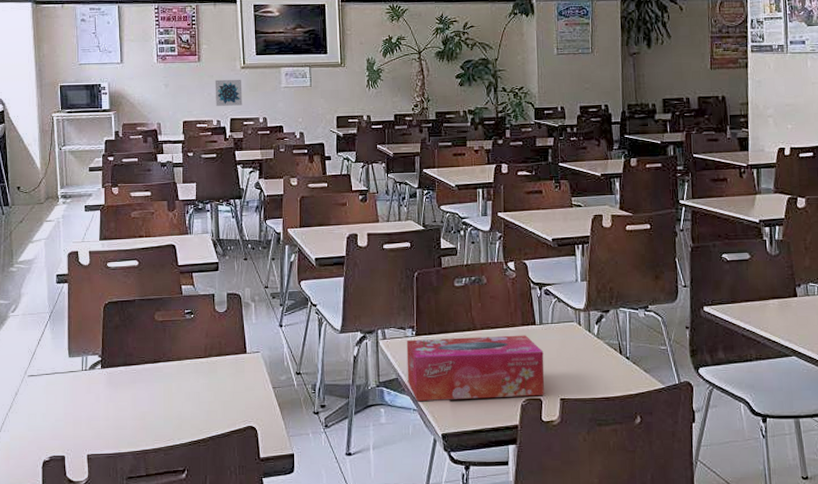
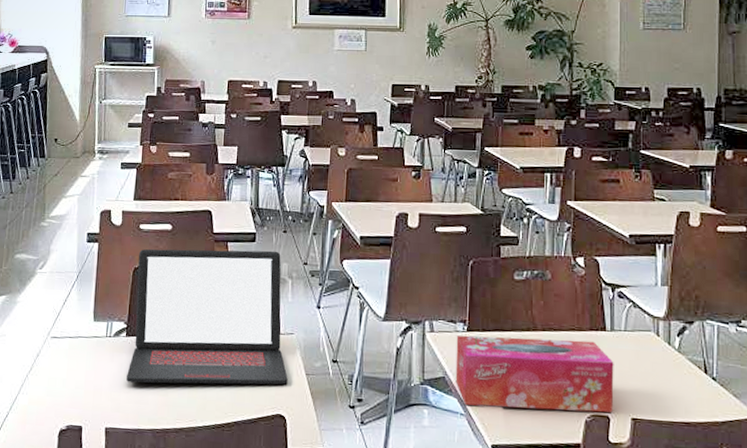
laptop: none [104,277,256,411] -> present [126,249,288,385]
wall art: present [215,79,243,106] -> none [263,38,293,67]

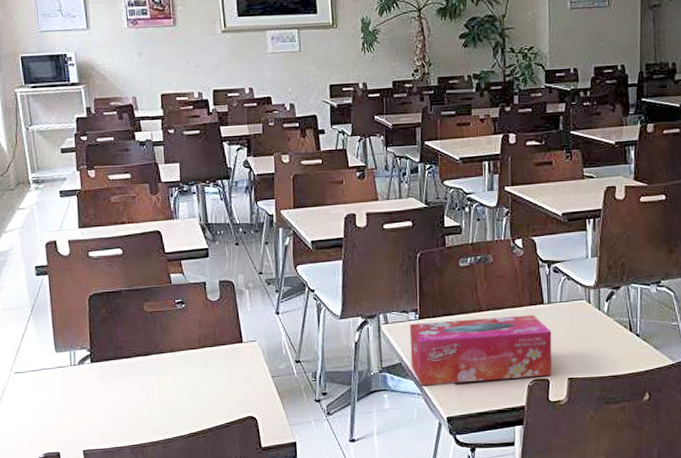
laptop: present [126,249,288,385] -> none [92,264,255,406]

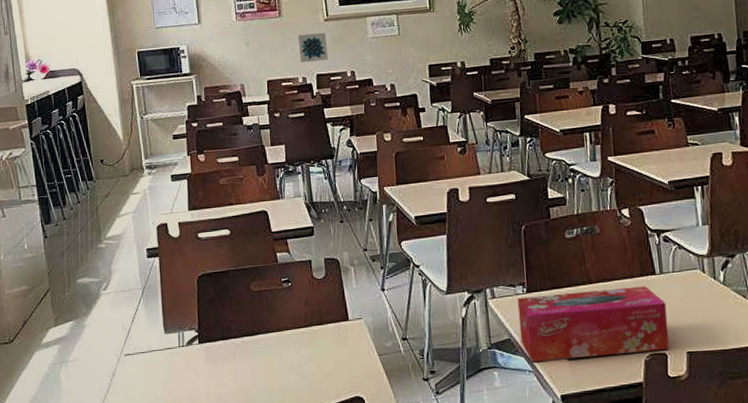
wall art: none [193,44,226,76] -> present [297,32,329,62]

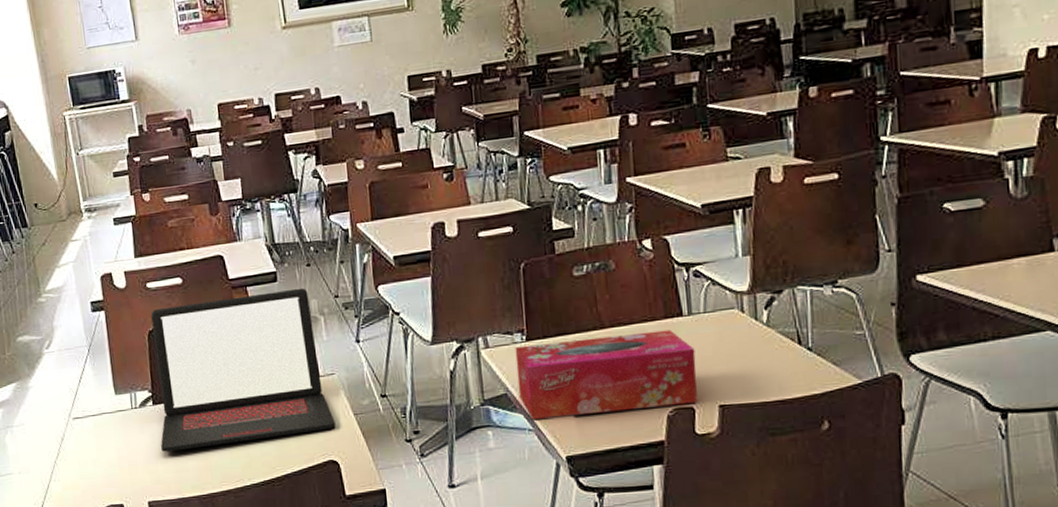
laptop: none [201,241,362,387] -> present [151,288,336,452]
wall art: present [297,32,329,62] -> none [251,42,288,80]

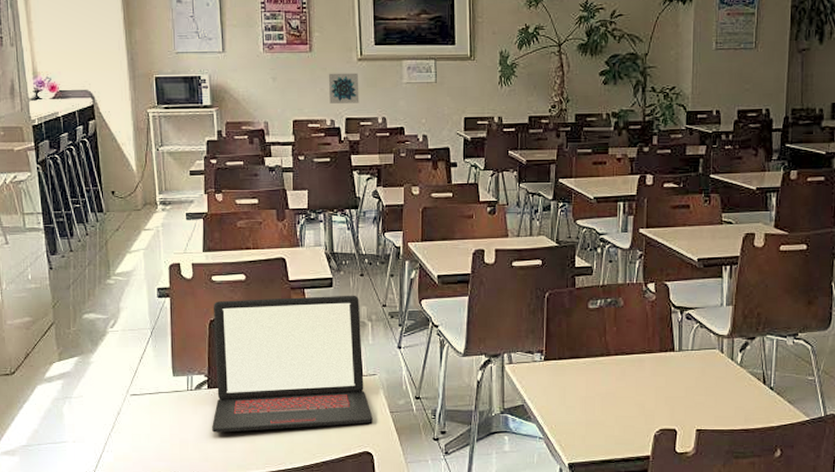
wall art: none [251,42,288,80] -> present [328,73,359,104]
tissue box: present [515,330,697,419] -> none [534,362,681,429]

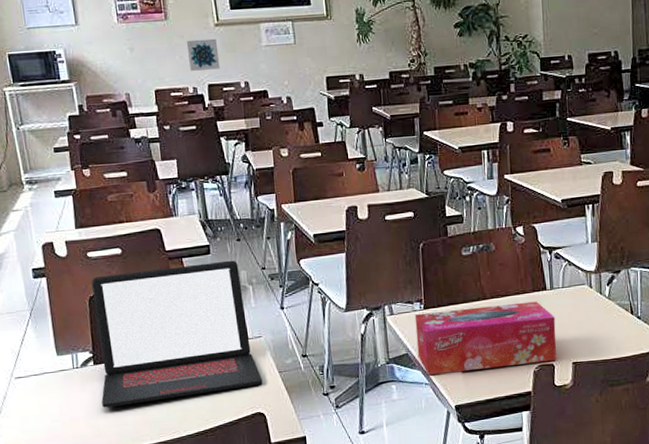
tissue box: none [534,362,681,429] -> present [414,301,556,375]

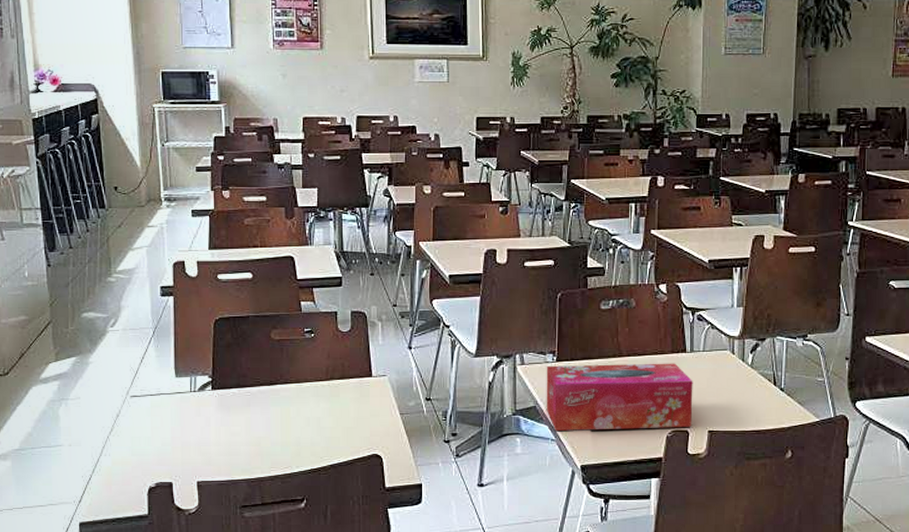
laptop: present [92,260,263,408] -> none [216,294,382,435]
wall art: present [186,38,220,71] -> none [339,71,371,101]

